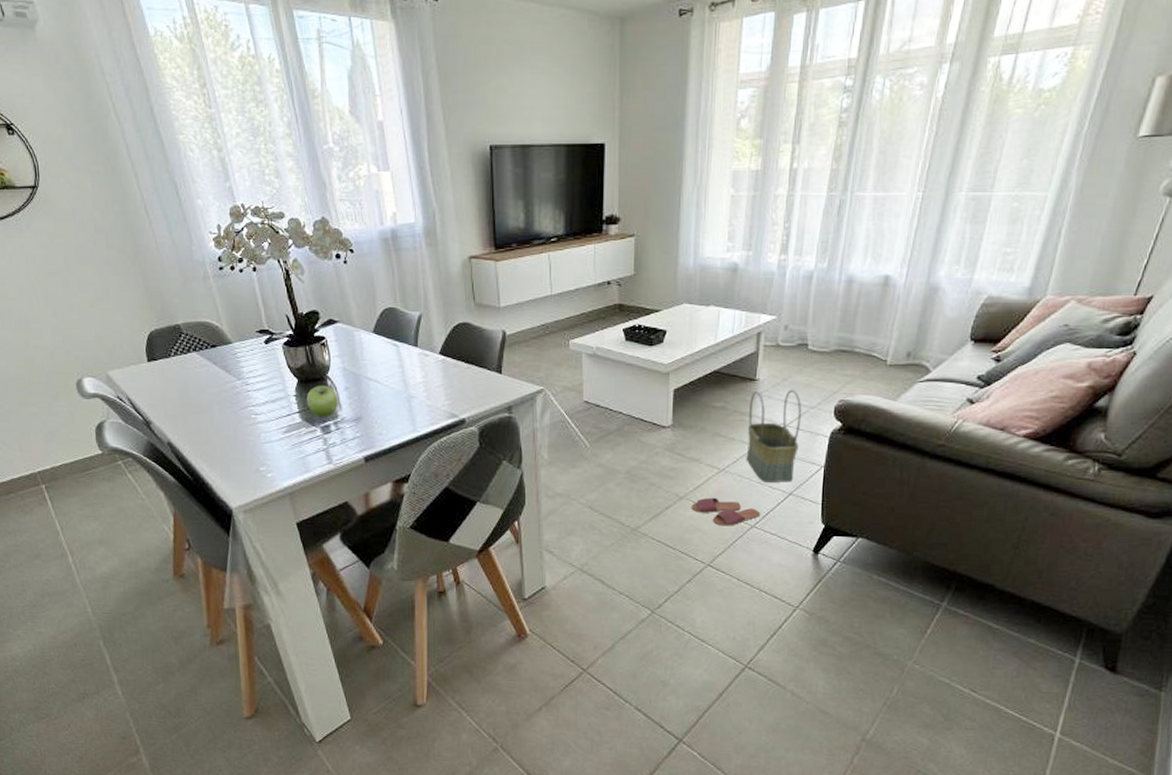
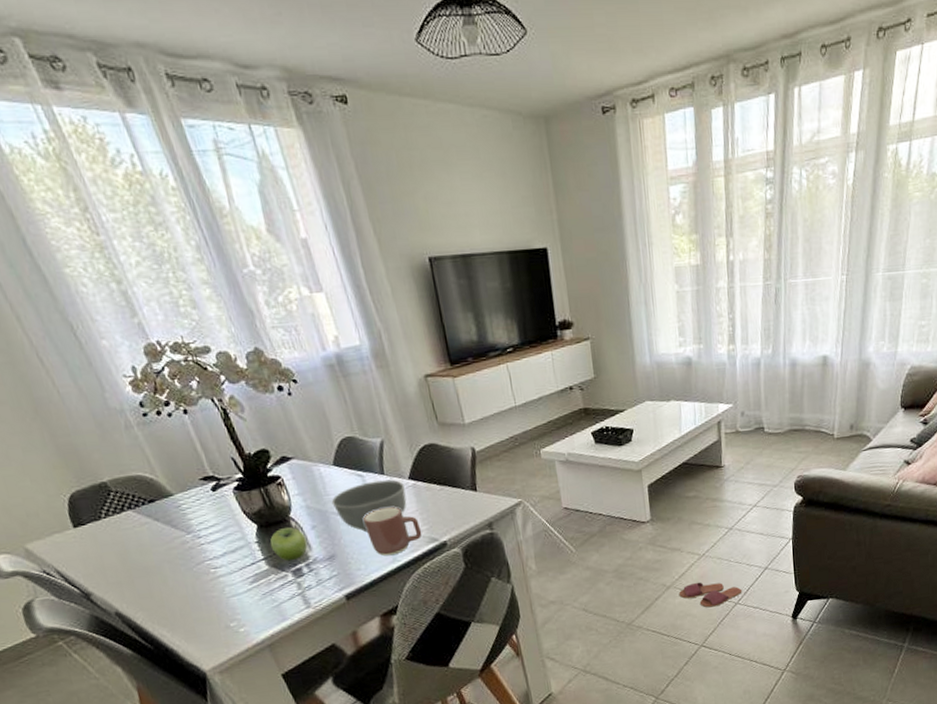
bowl: none [366,352,434,400] -> present [331,479,407,533]
mug: none [391,379,444,425] -> present [362,507,422,556]
basket: present [746,389,802,483] -> none [719,471,768,561]

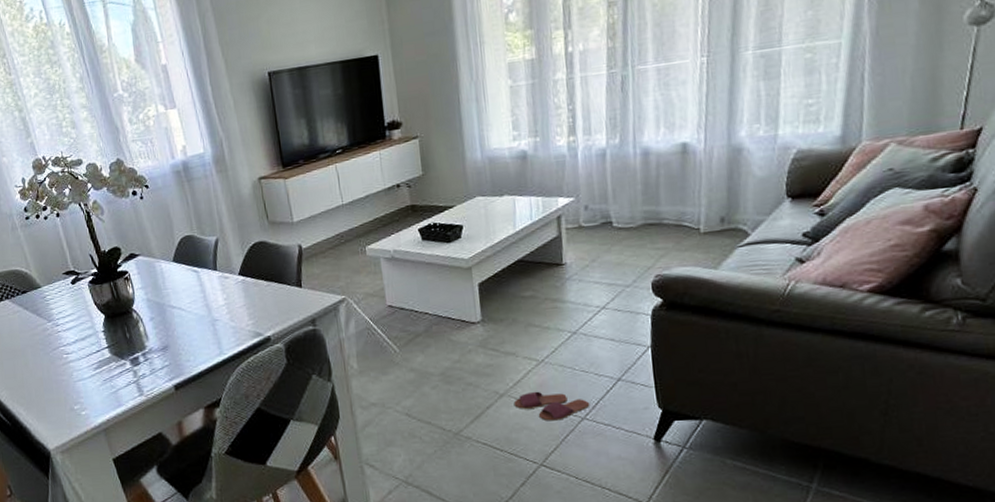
fruit: present [270,527,308,561] -> none [114,318,145,349]
bowl: present [331,479,407,533] -> none [169,275,236,325]
mug: present [362,507,422,556] -> none [195,301,248,349]

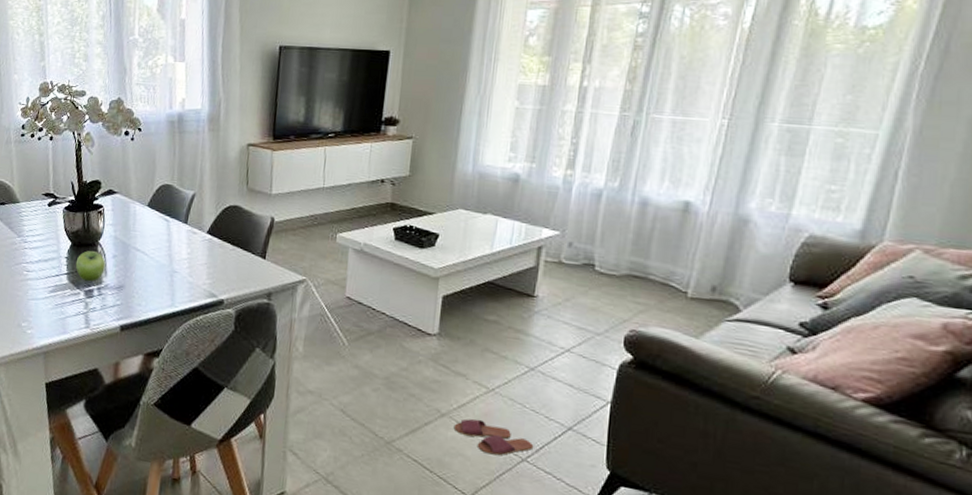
fruit: none [114,318,145,349] -> present [75,250,106,281]

